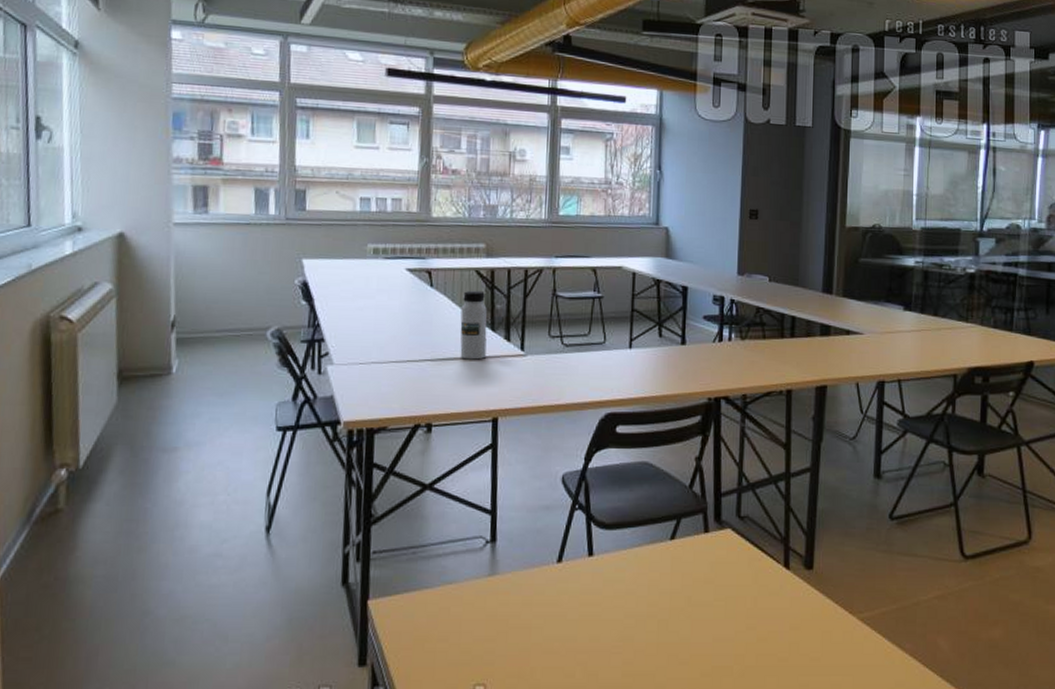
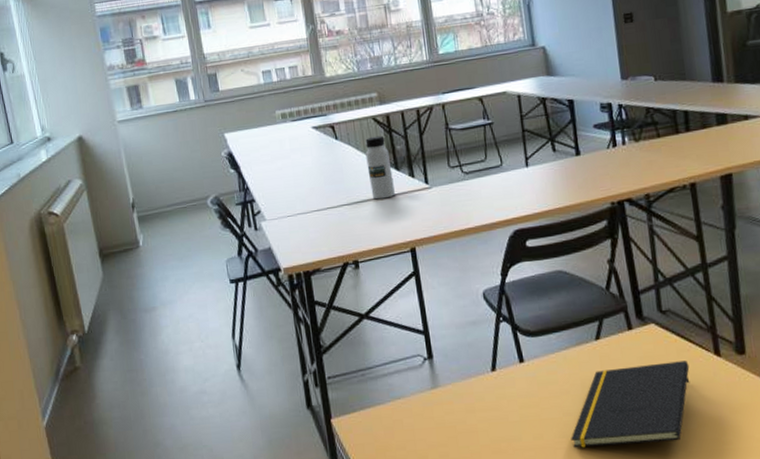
notepad: none [628,570,758,654] -> present [571,360,690,448]

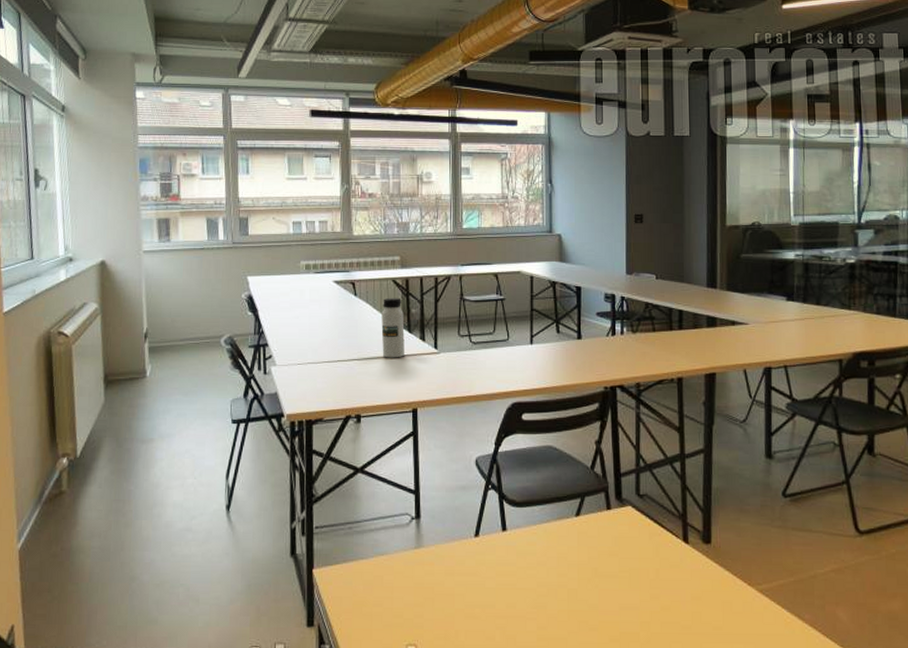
notepad: present [571,360,690,448] -> none [542,544,659,621]

